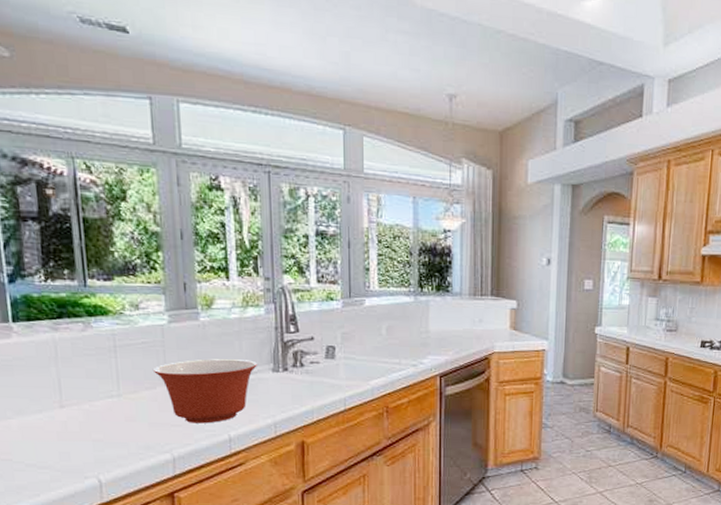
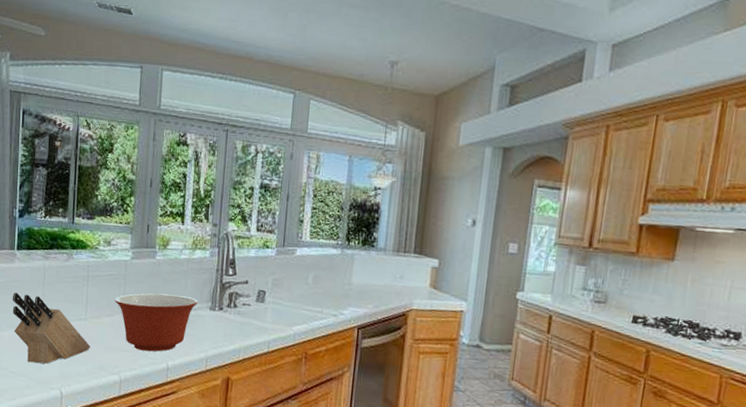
knife block: none [16,373,130,452] -> present [12,293,90,364]

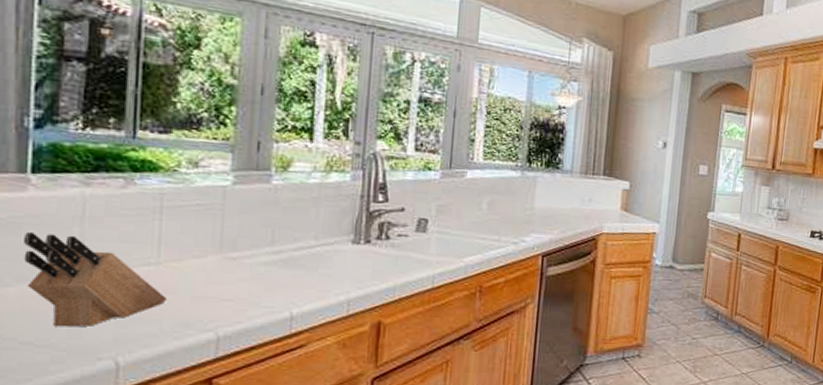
mixing bowl: present [115,293,198,352] -> none [207,226,335,299]

